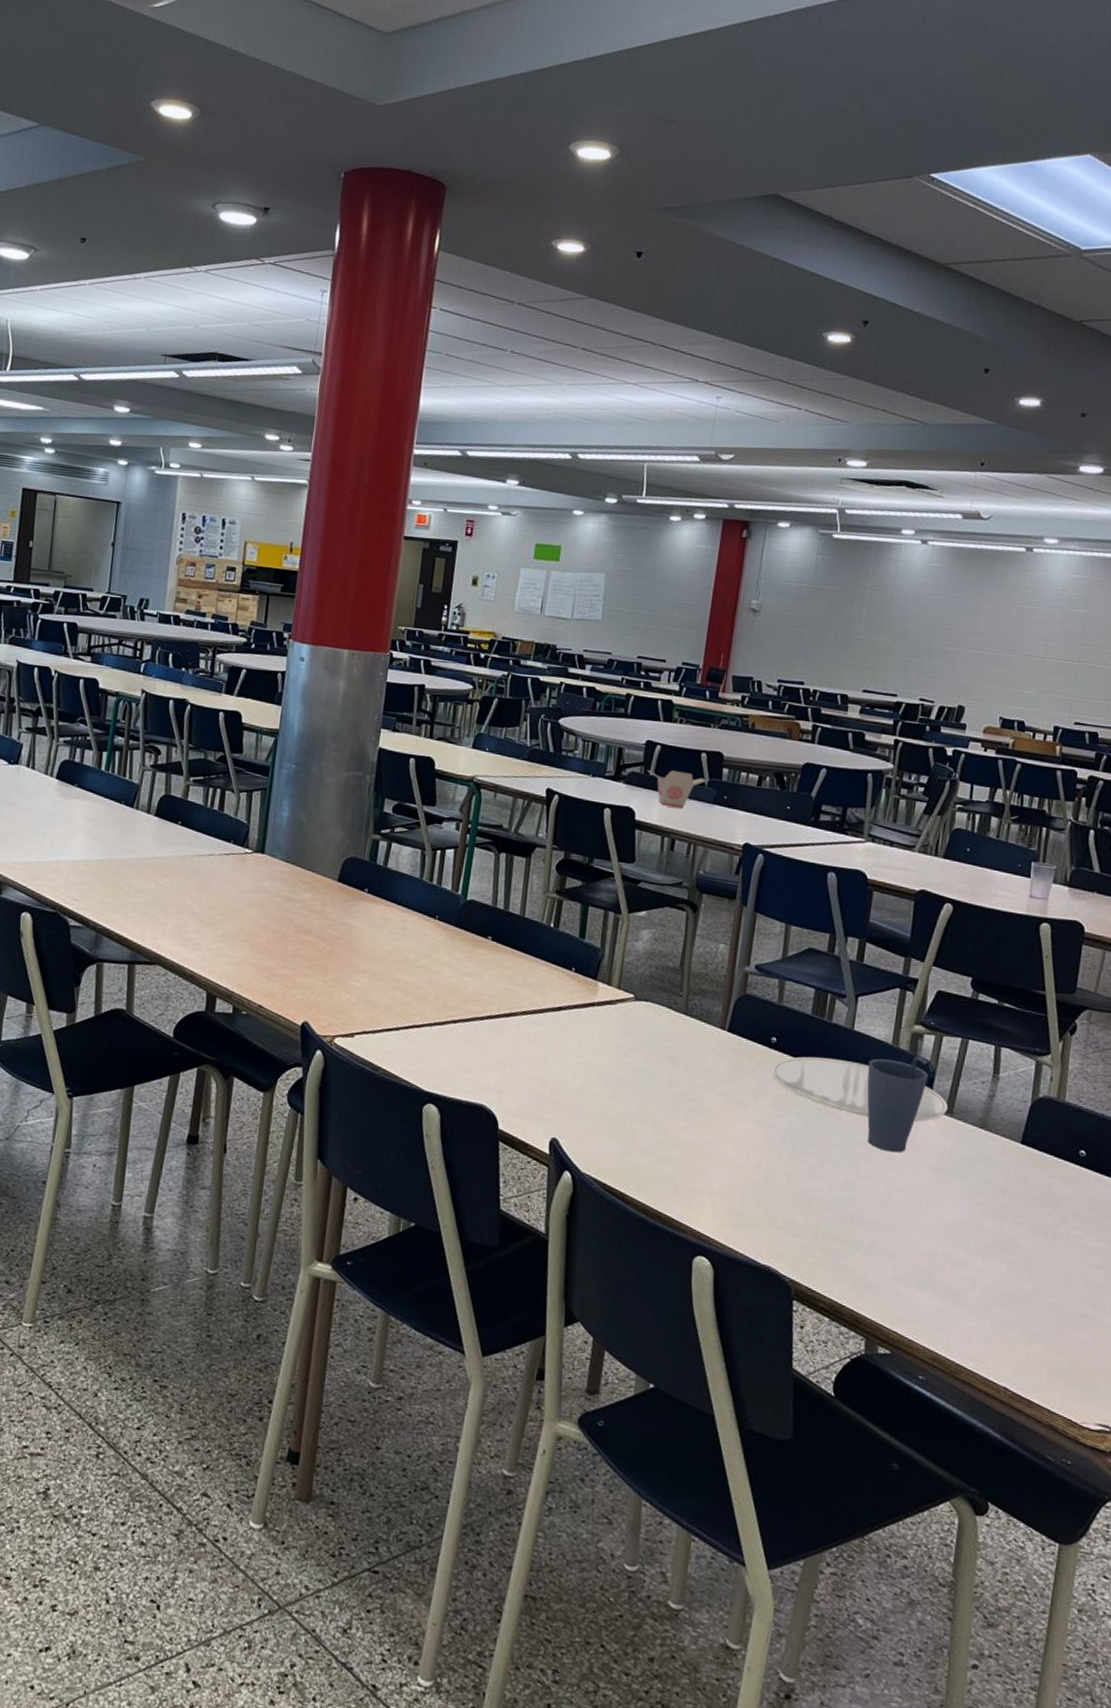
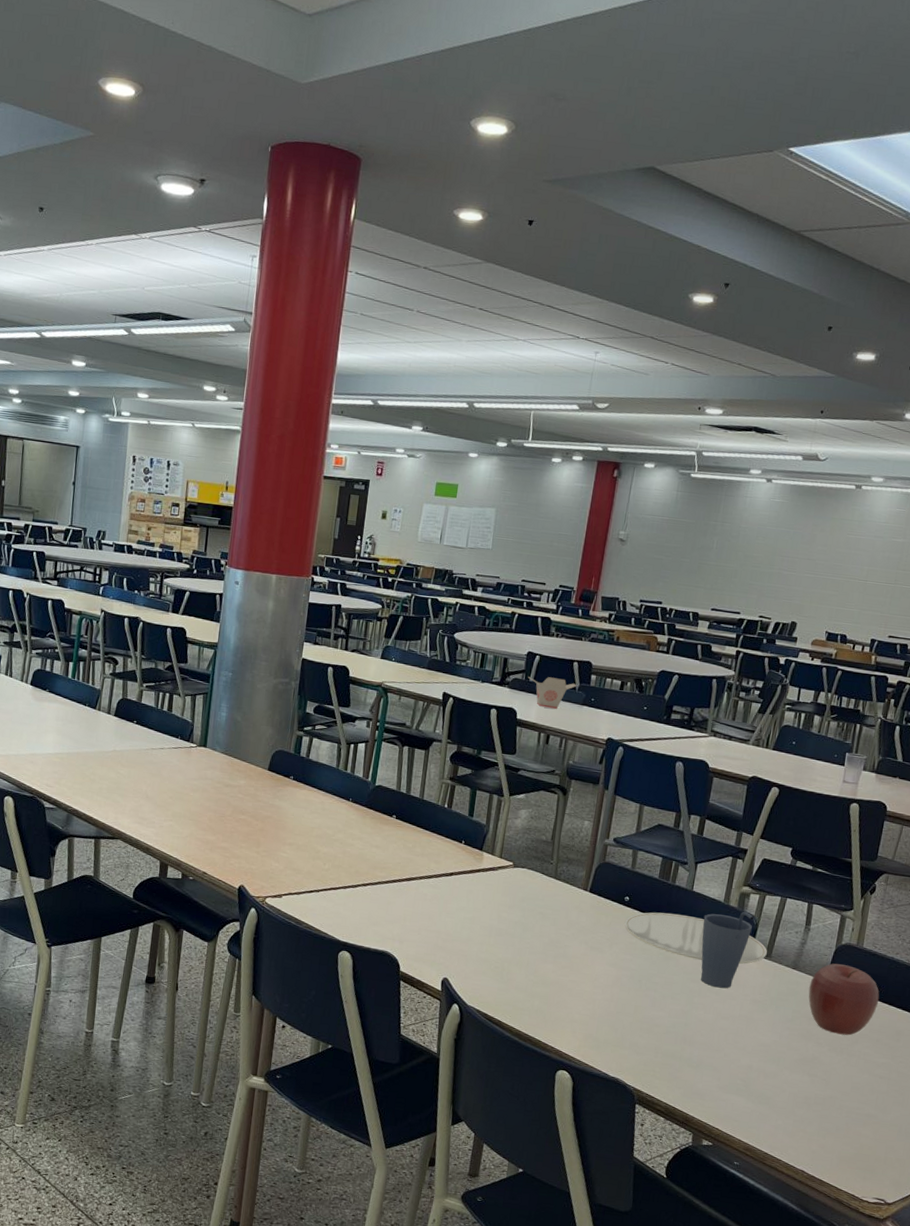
apple: none [1001,1121,1089,1213] -> present [808,963,880,1036]

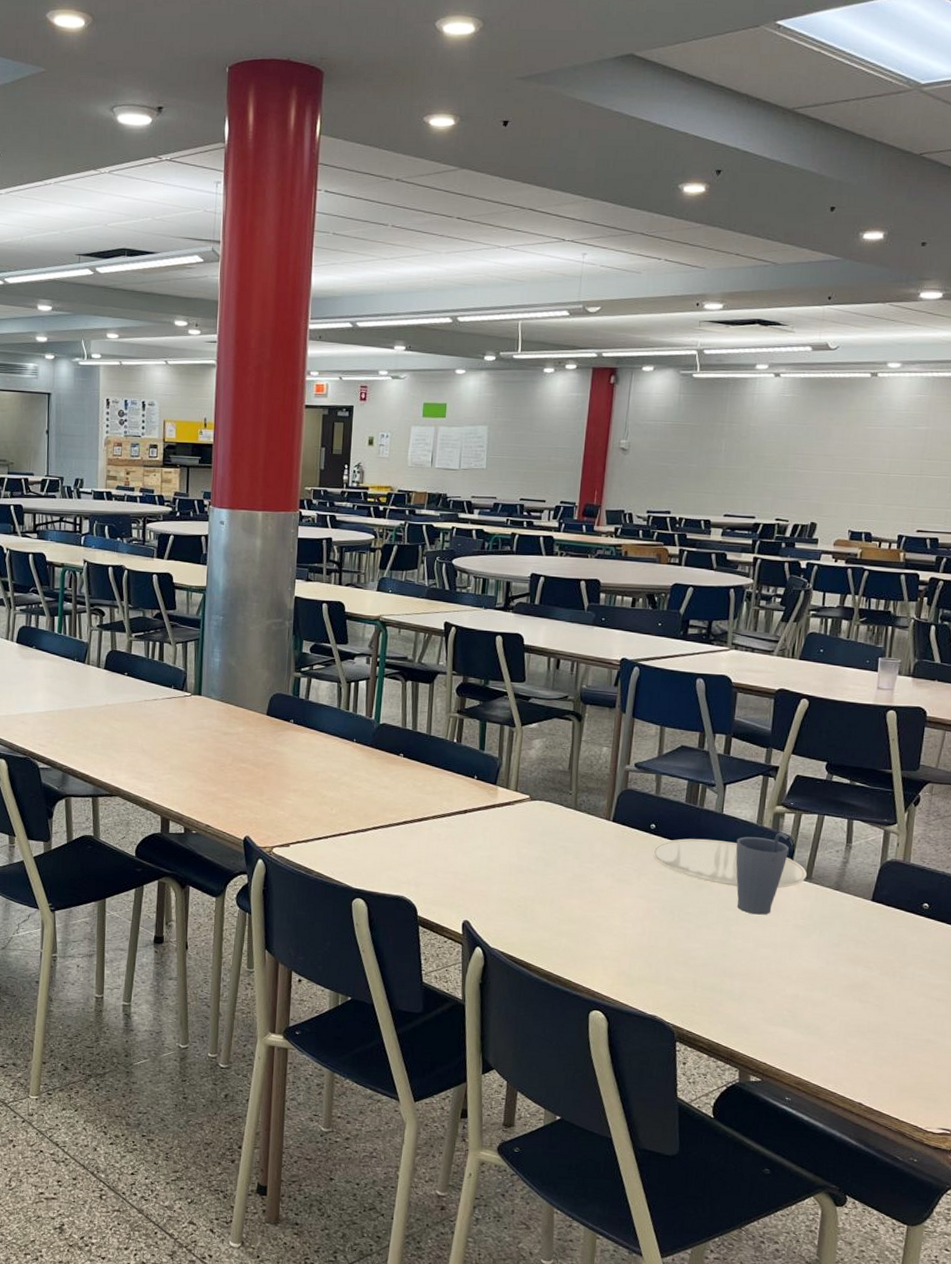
takeout container: present [527,677,577,709] -> none [532,598,586,631]
apple: present [808,963,880,1036] -> none [854,882,932,957]

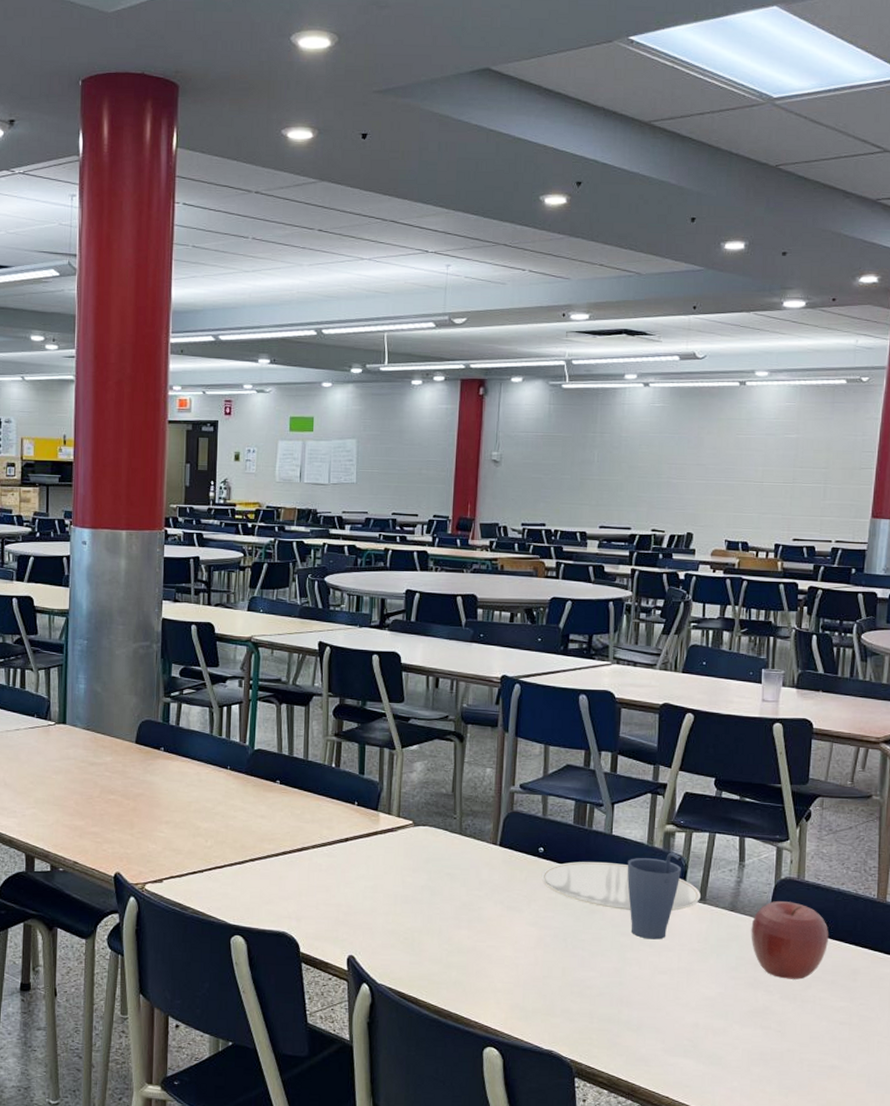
apple: none [854,882,932,957] -> present [751,901,829,980]

